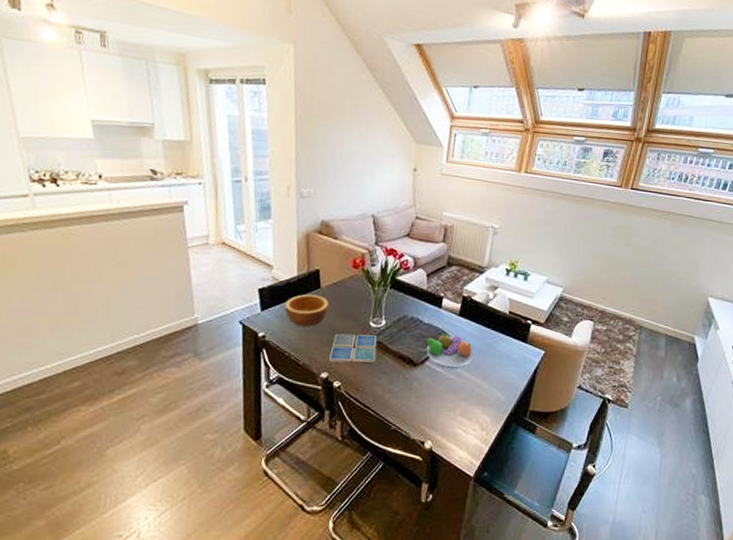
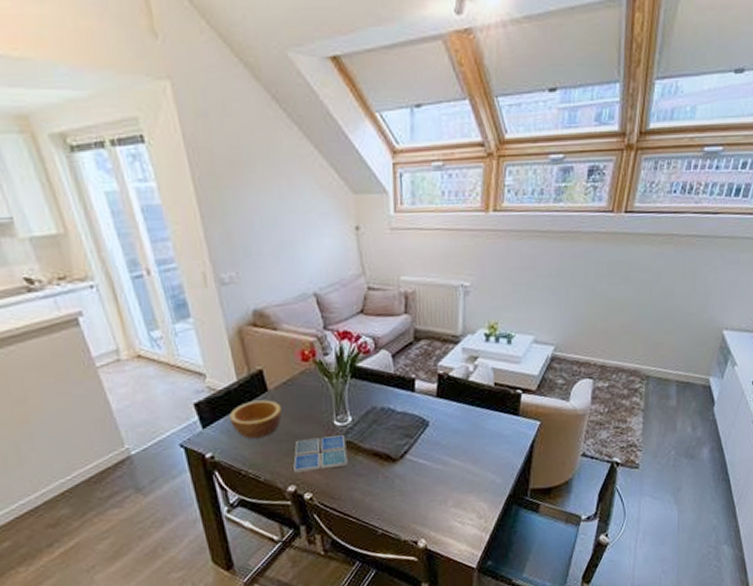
fruit bowl: present [424,331,473,368] -> none [400,417,459,458]

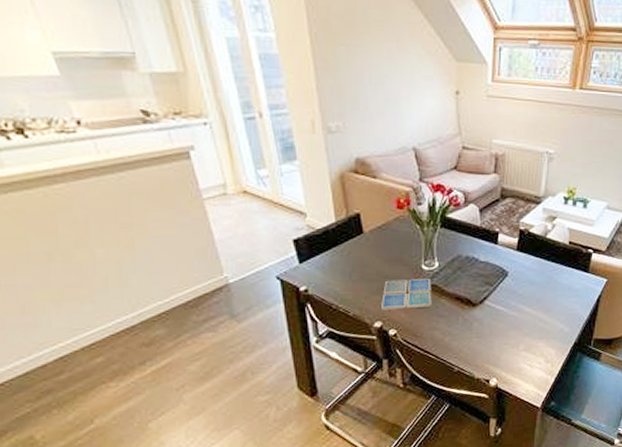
bowl: present [229,400,282,439] -> none [326,241,374,277]

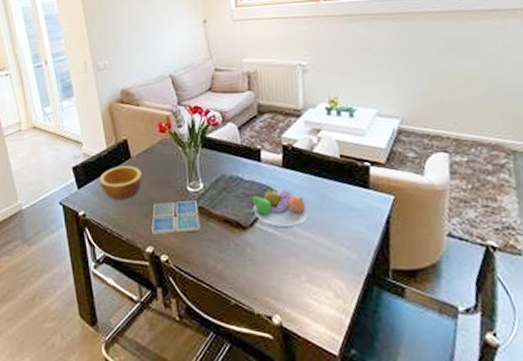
bowl: none [326,241,374,277] -> present [99,166,142,201]
fruit bowl: none [482,268,534,305] -> present [248,187,309,228]

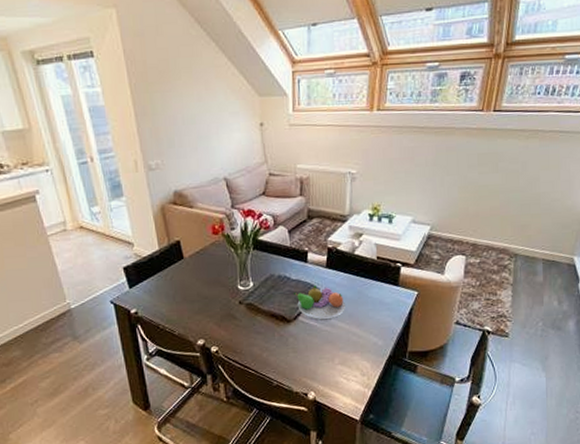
bowl: present [99,166,142,201] -> none [152,266,195,299]
drink coaster: present [151,201,201,235] -> none [203,298,249,329]

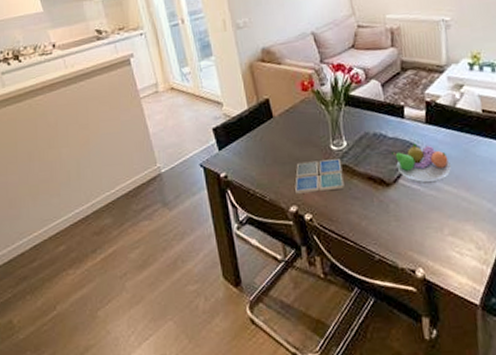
drink coaster: none [203,298,249,329] -> present [295,159,344,194]

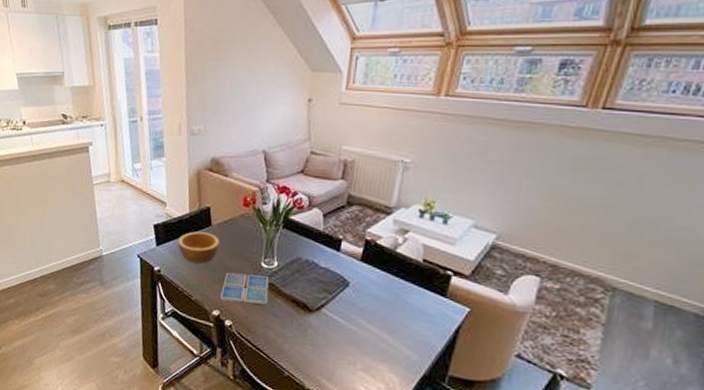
bowl: none [241,125,285,161] -> present [178,231,219,264]
fruit bowl: present [392,143,451,184] -> none [320,277,377,319]

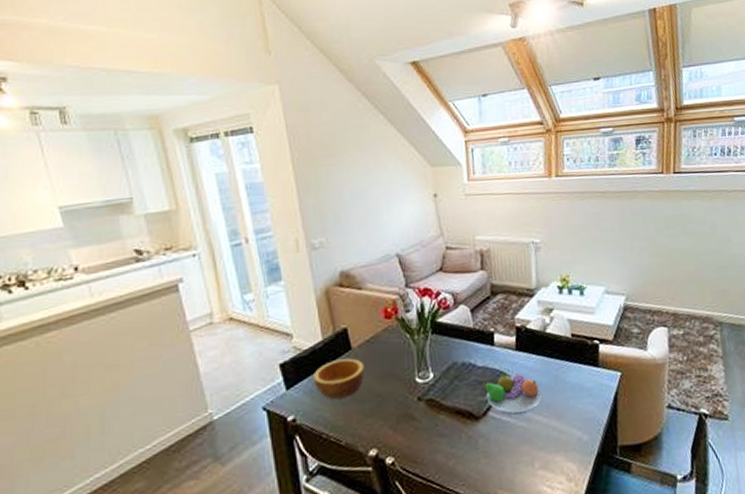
drink coaster: present [220,272,269,305] -> none [375,393,430,435]
fruit bowl: none [320,277,377,319] -> present [481,371,542,415]

